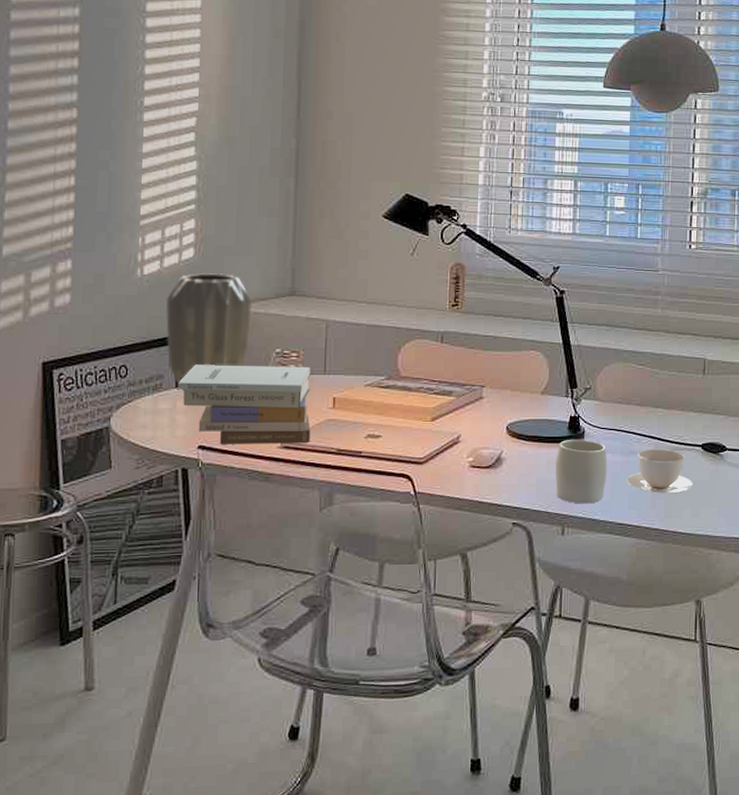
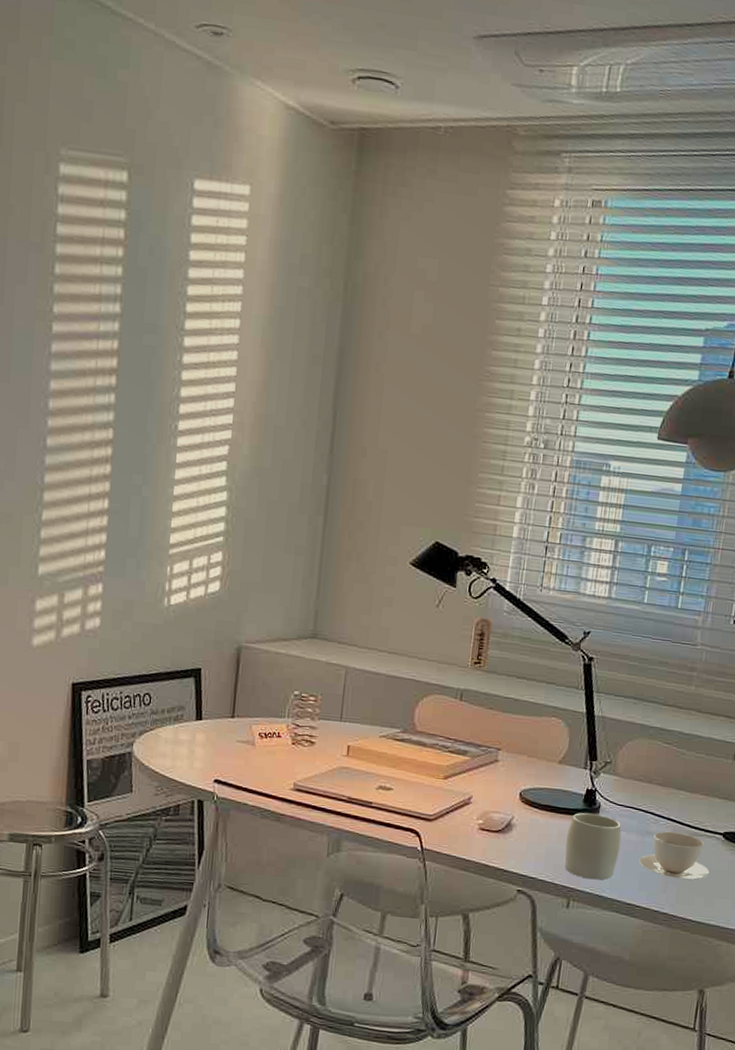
vase: present [165,272,252,390] -> none [189,607,274,723]
books: present [177,364,311,444] -> none [197,699,328,788]

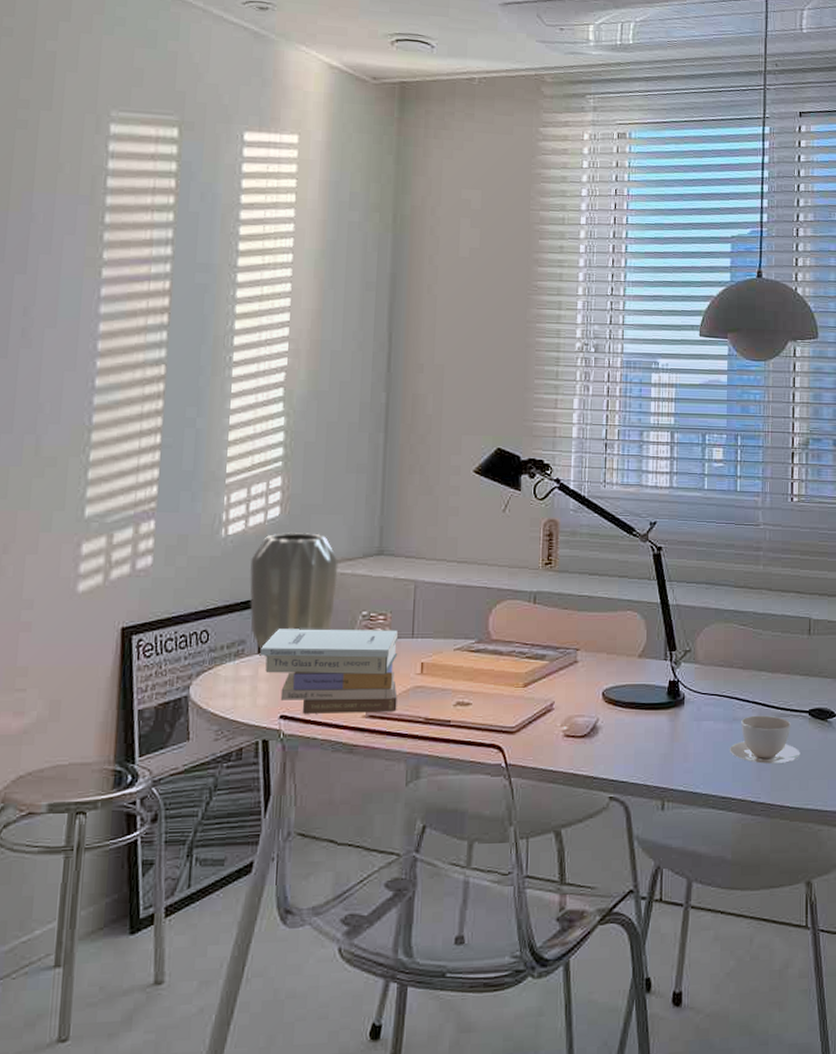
vase: none [189,607,274,723] -> present [249,531,338,656]
books: none [197,699,328,788] -> present [259,629,399,714]
mug: present [564,812,622,880] -> none [654,705,710,776]

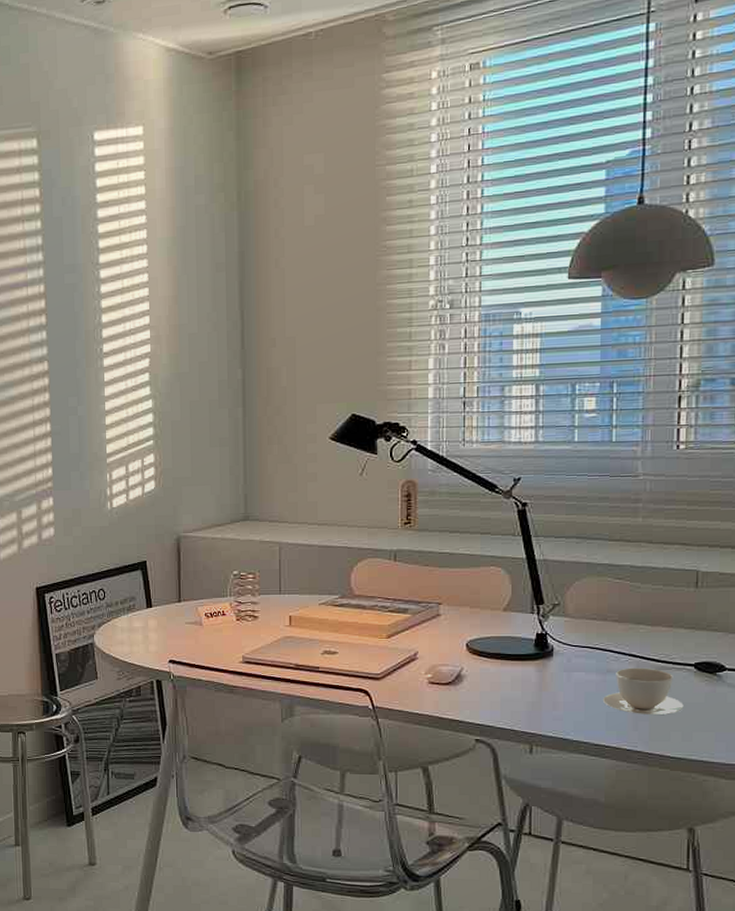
vase: present [249,531,338,656] -> none [133,502,209,610]
books: present [259,629,399,714] -> none [148,586,270,659]

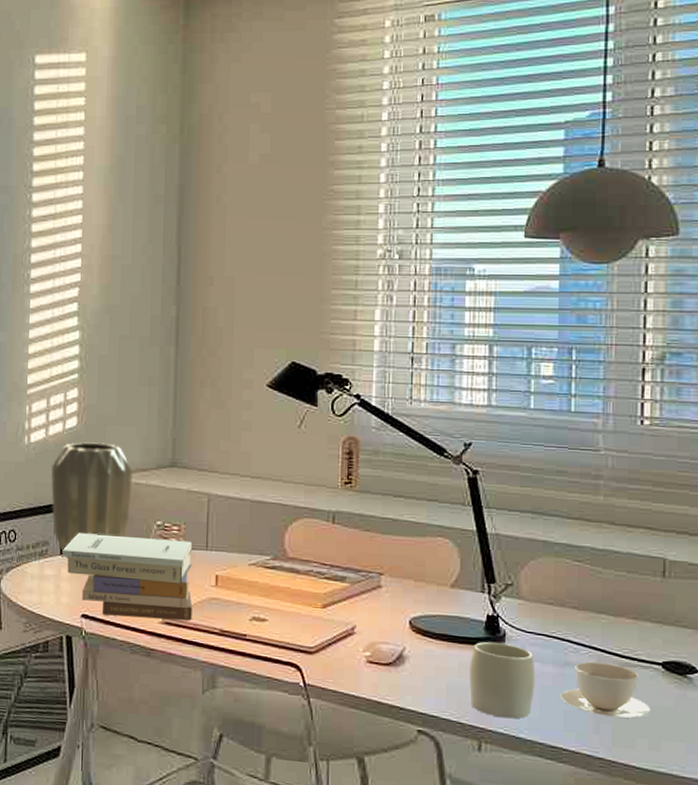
vase: none [133,502,209,610] -> present [50,441,133,558]
books: none [148,586,270,659] -> present [61,533,193,620]
mug: none [521,656,581,723] -> present [469,641,536,719]

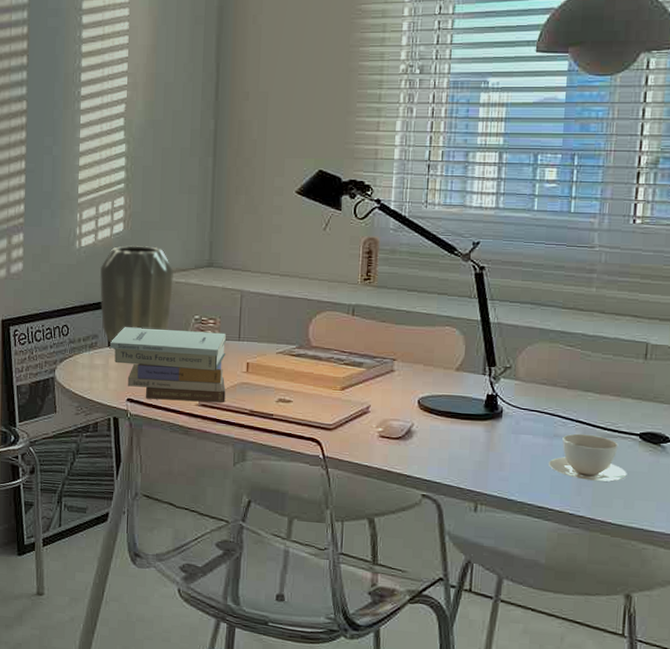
mug: present [469,641,536,719] -> none [468,417,528,484]

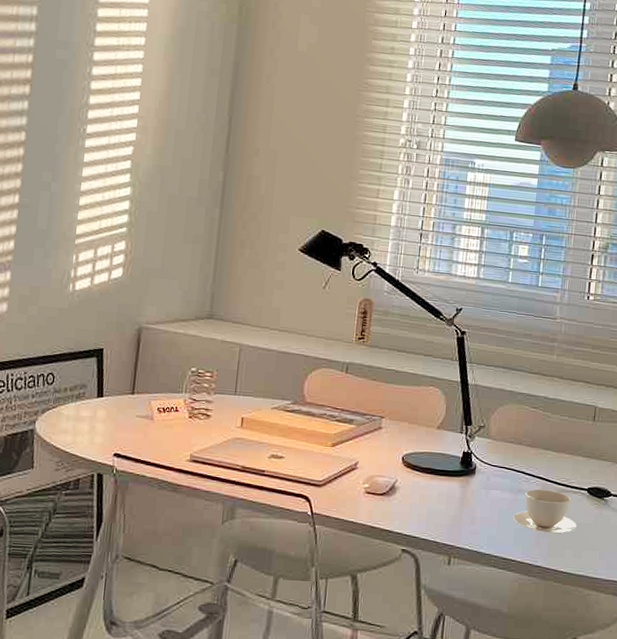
vase: present [99,245,174,349] -> none [92,291,173,400]
books: present [109,327,227,403] -> none [98,377,223,458]

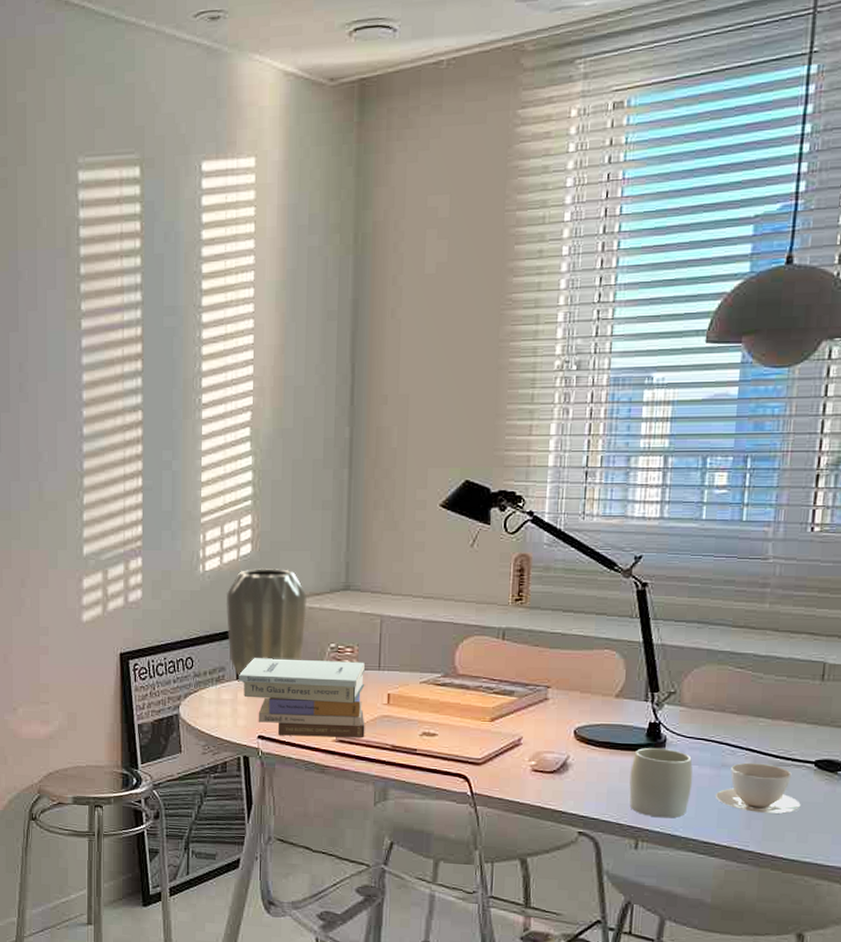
vase: none [92,291,173,400] -> present [226,567,307,682]
books: none [98,377,223,458] -> present [238,658,366,738]
mug: none [445,473,496,537] -> present [629,747,693,818]

